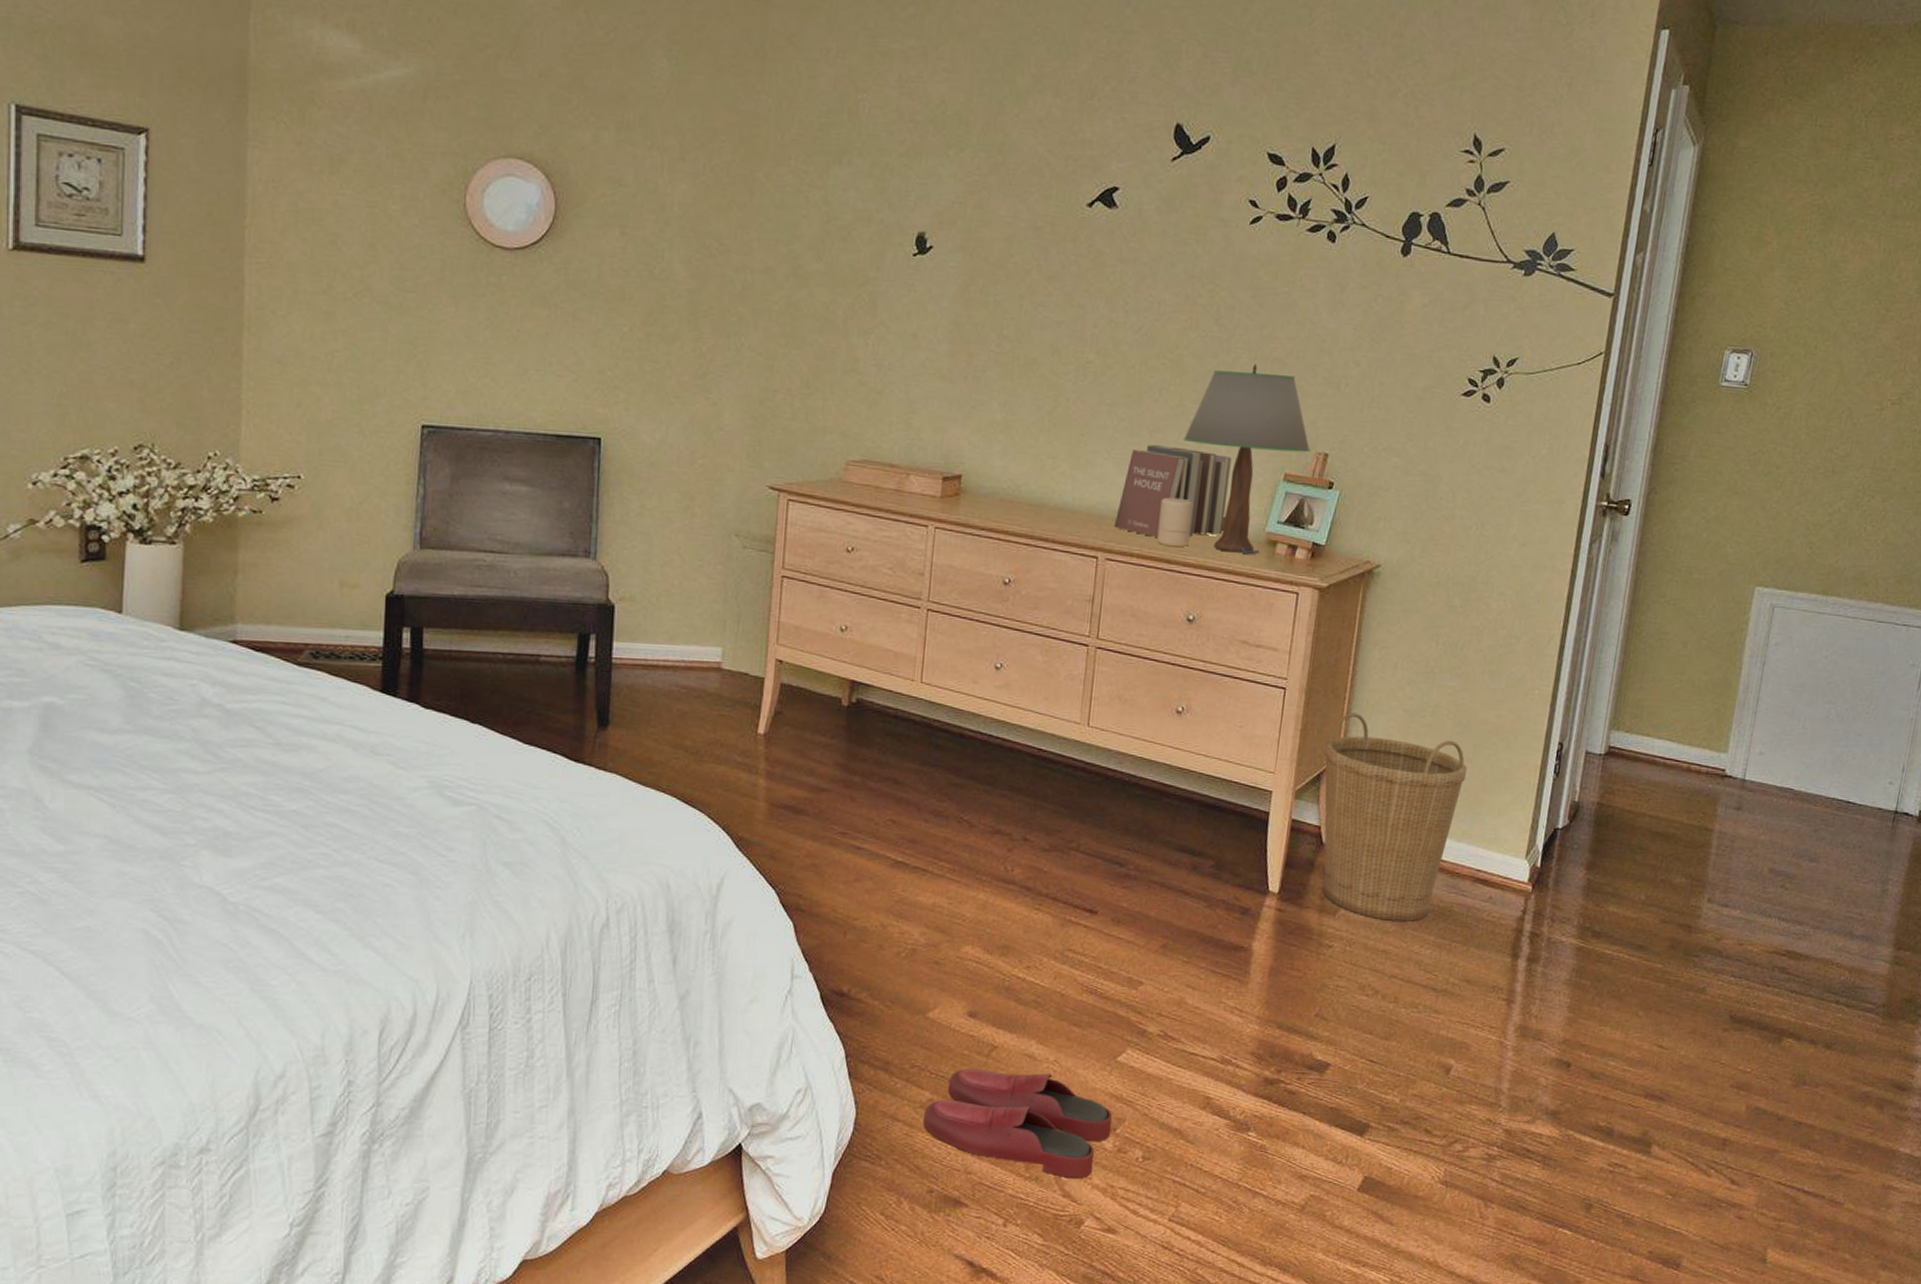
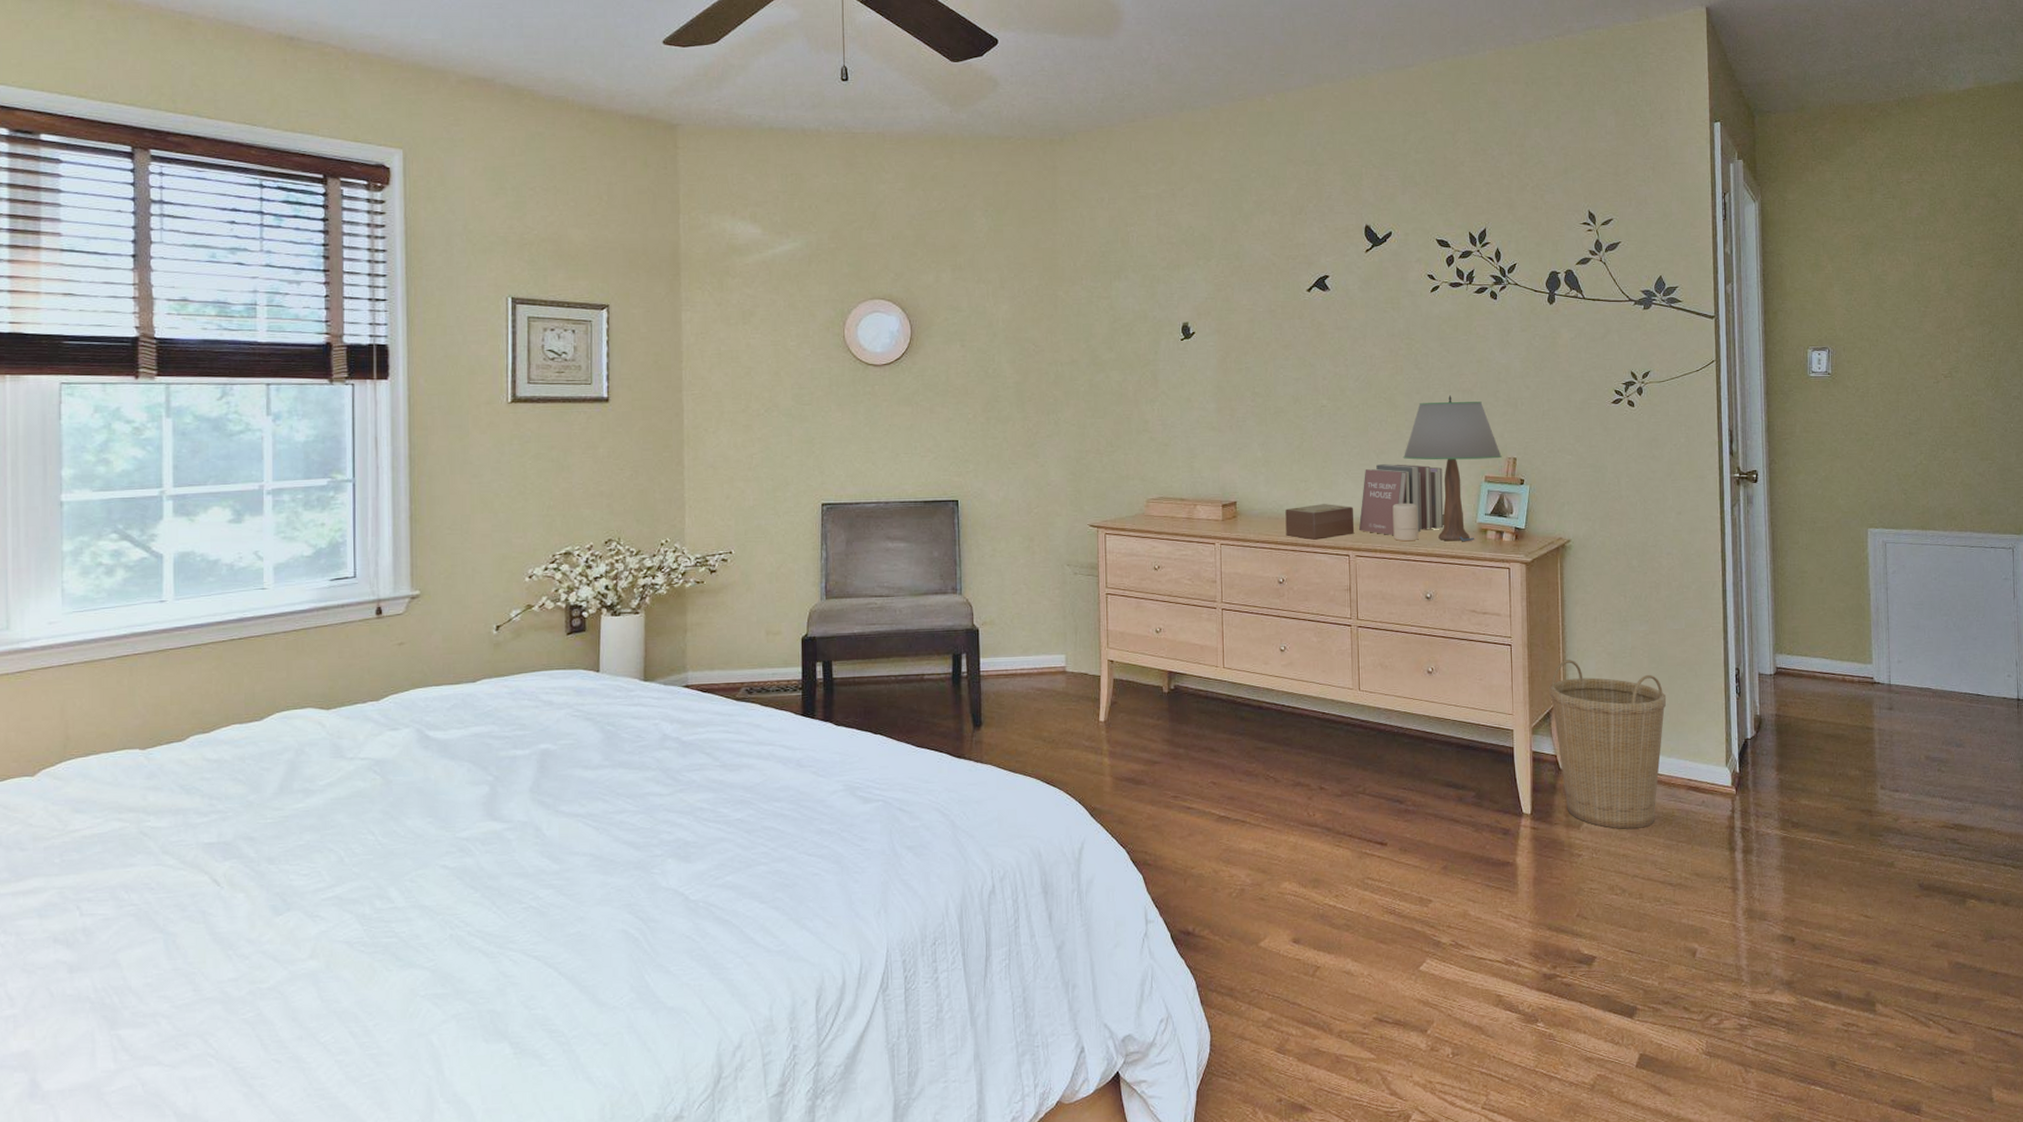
slippers: present [922,1068,1112,1179] -> none [1266,986,1423,1078]
jewelry box: none [1020,488,1110,534] -> present [1285,504,1354,540]

